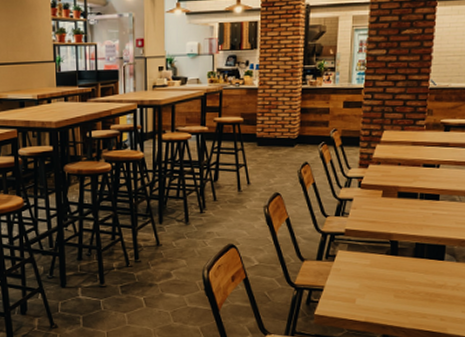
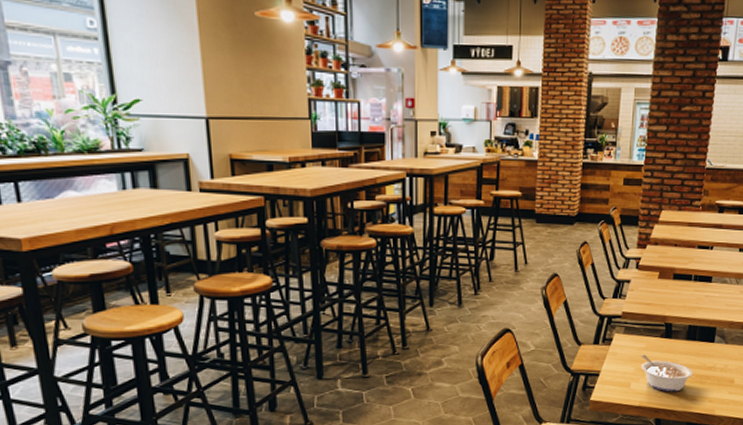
legume: none [366,271,422,309] -> present [641,354,693,392]

